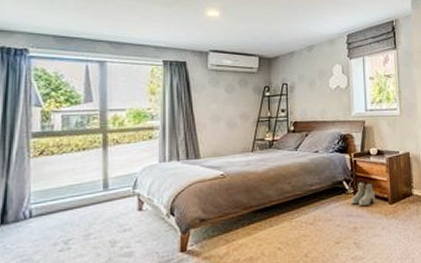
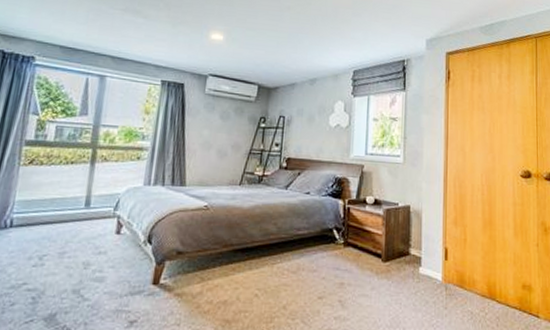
boots: present [350,182,376,207] -> none [339,233,368,261]

